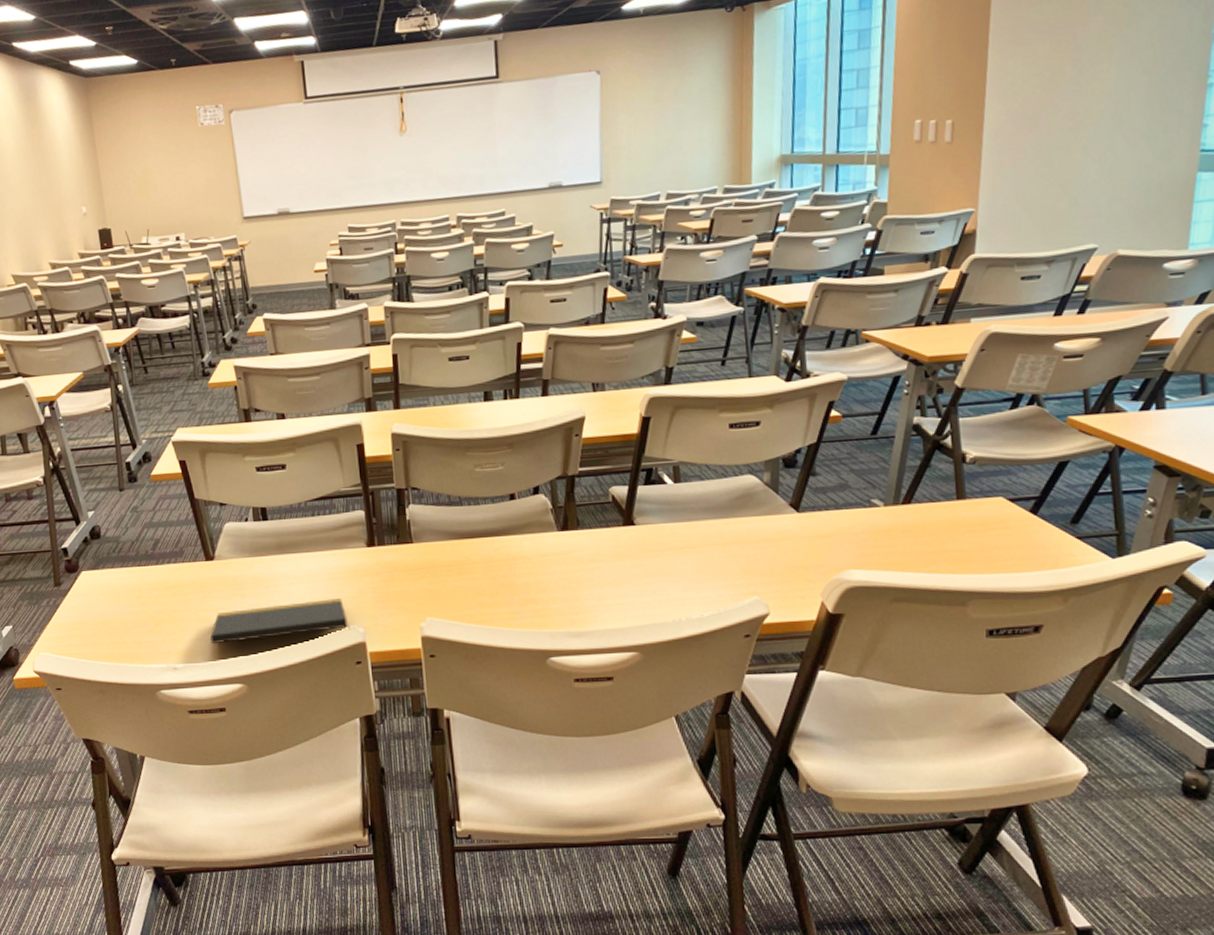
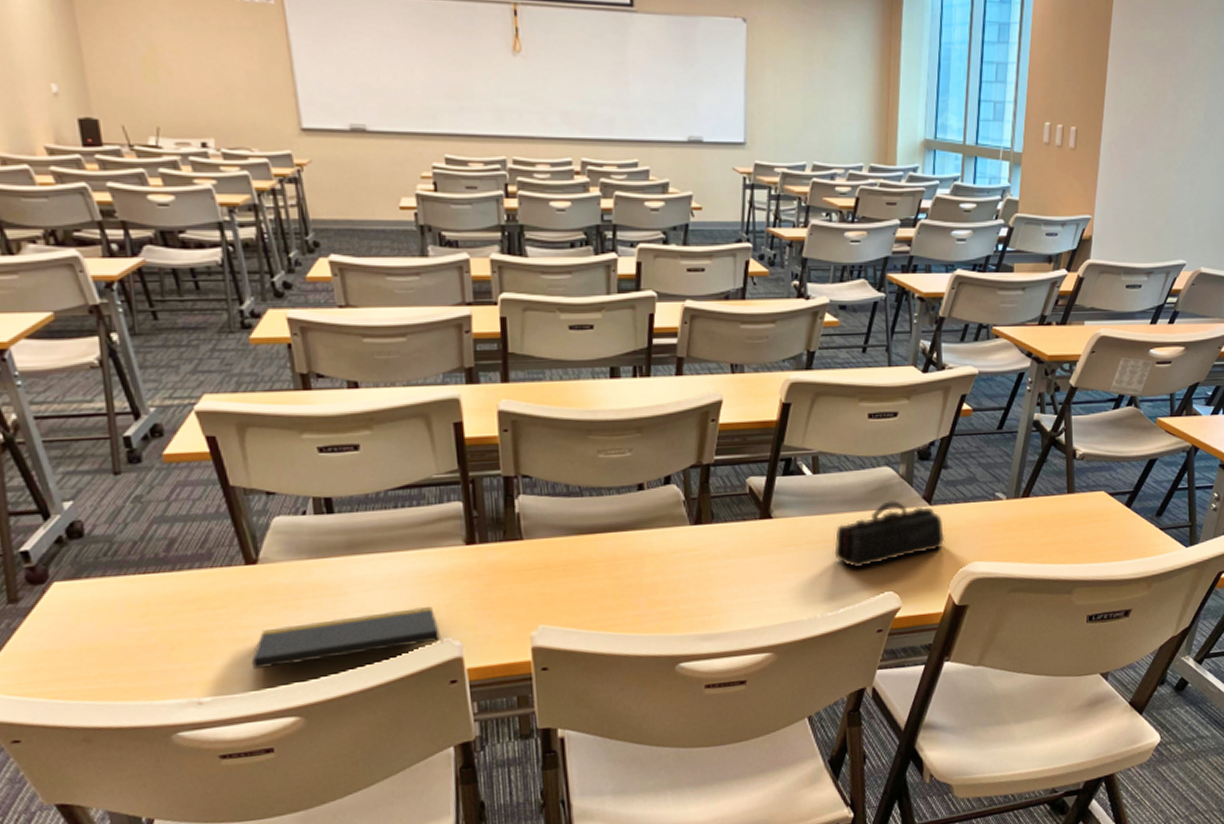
pencil case: none [698,507,816,574] -> present [834,500,945,569]

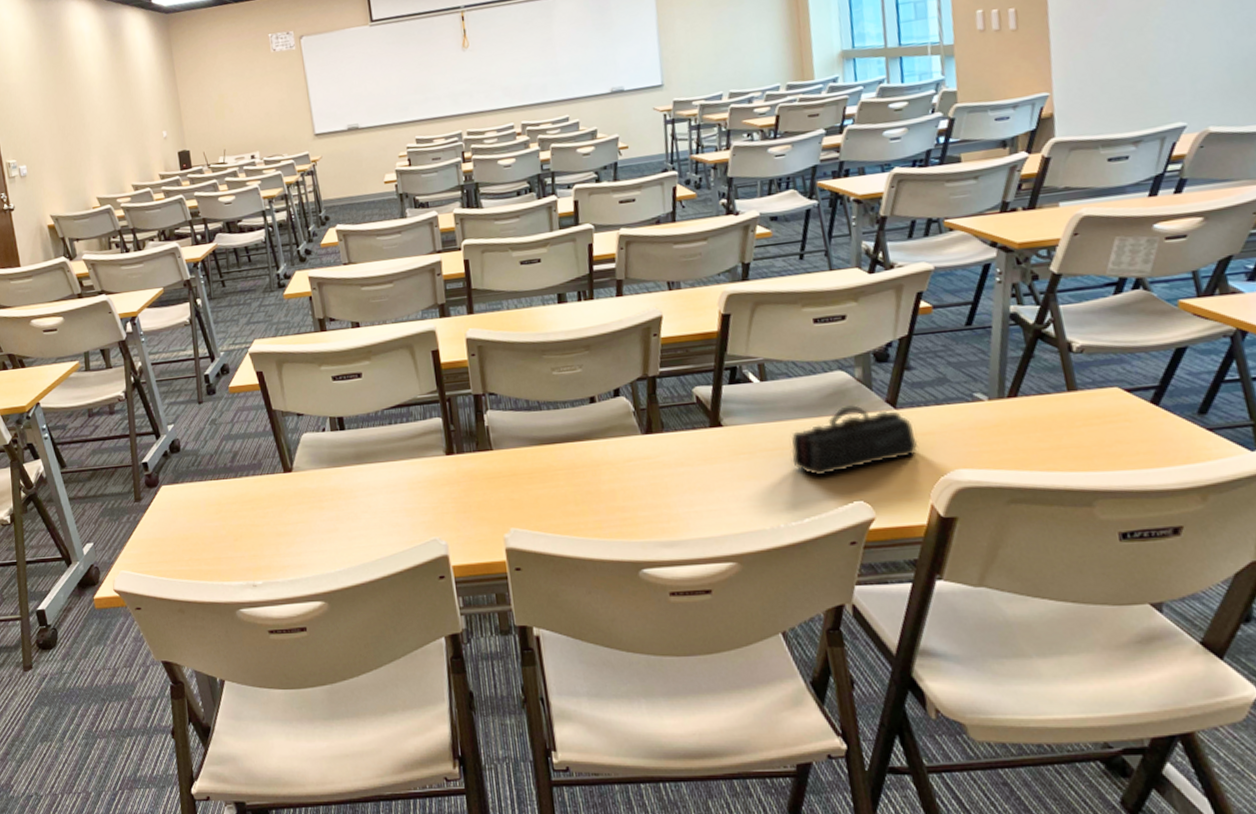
notepad: present [252,607,444,670] -> none [290,509,433,560]

